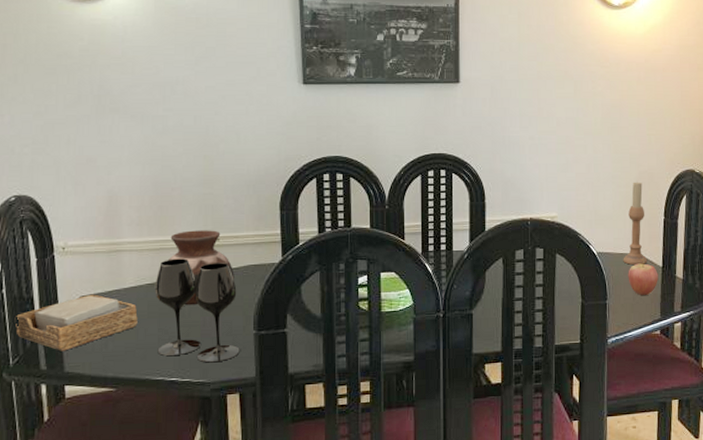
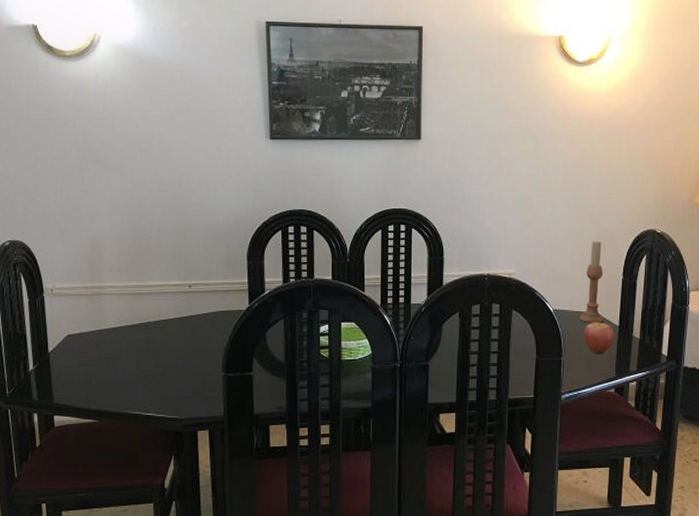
napkin holder: present [14,294,138,351] -> none [10,333,118,384]
wine glass: present [155,258,240,363] -> none [133,303,210,401]
vase: present [169,230,234,306] -> none [145,277,205,347]

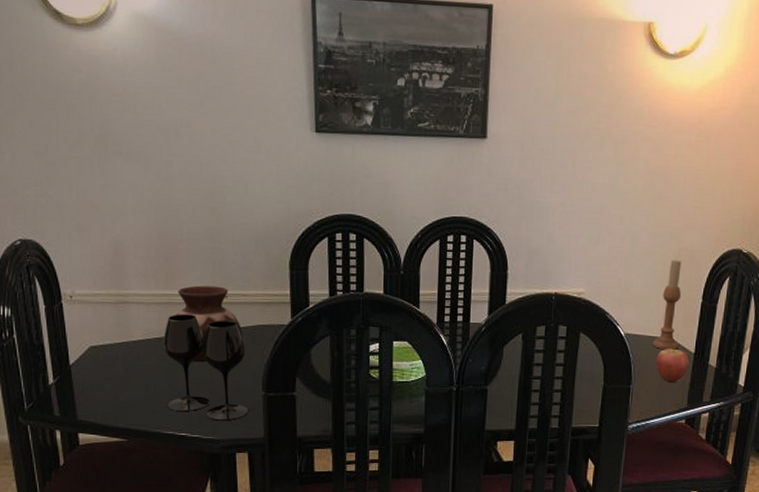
wine glass: none [133,303,210,401] -> present [163,314,249,421]
vase: none [145,277,205,347] -> present [176,285,243,363]

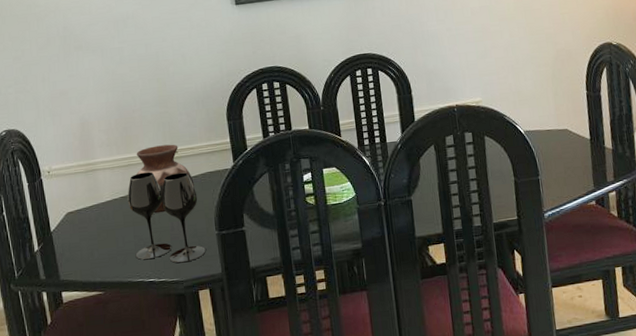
candlestick: present [652,259,682,350] -> none [550,60,575,140]
fruit: present [656,342,689,383] -> none [557,132,588,169]

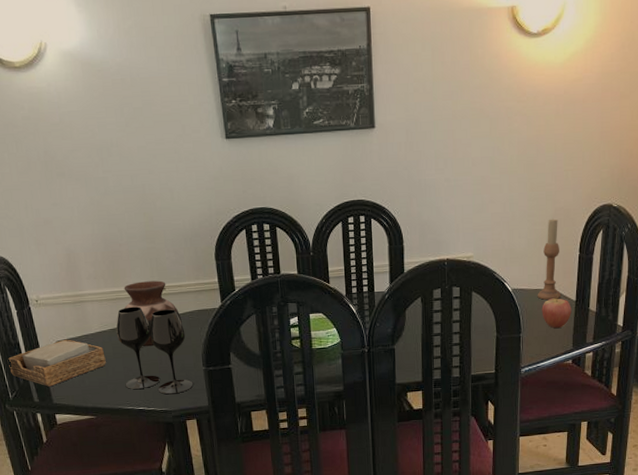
napkin holder: none [15,210,116,262] -> present [7,339,106,387]
candlestick: none [550,60,575,140] -> present [537,219,562,300]
fruit: none [557,132,588,169] -> present [542,292,572,329]

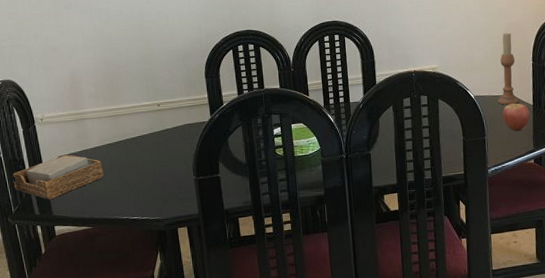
wine glass: present [116,306,193,395] -> none [113,122,185,204]
vase: present [124,280,182,347] -> none [122,98,175,160]

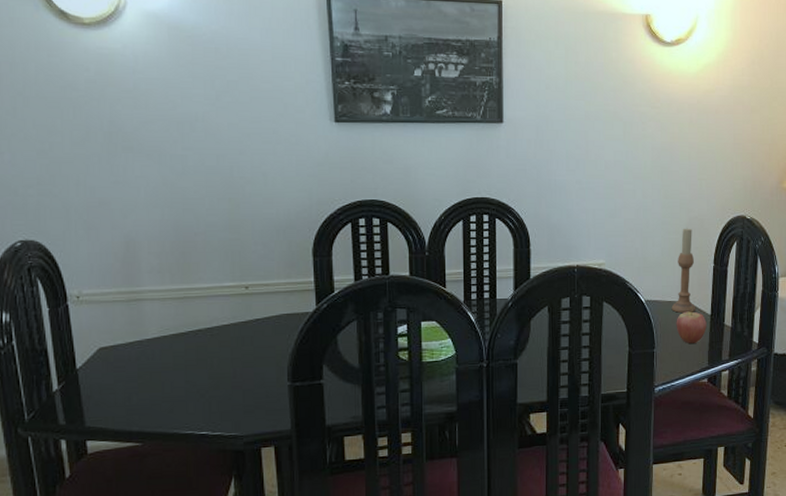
napkin holder: present [12,154,104,200] -> none [27,345,163,405]

